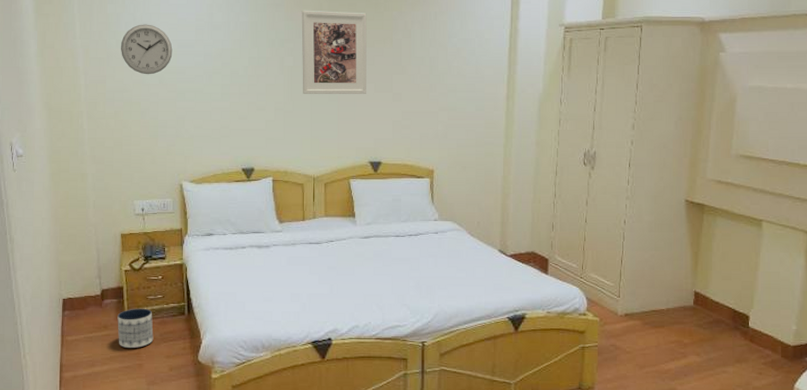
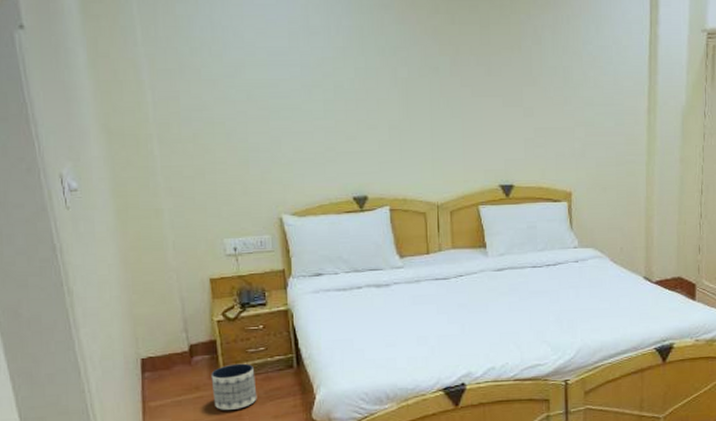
wall clock: present [121,24,173,75] -> none [196,28,262,89]
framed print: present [301,10,367,94] -> none [415,12,494,110]

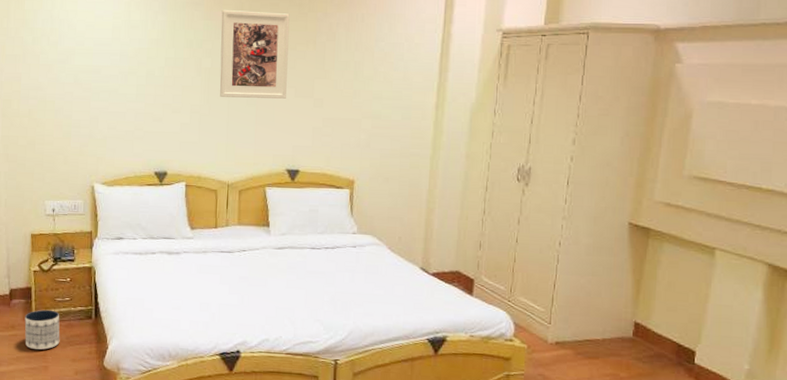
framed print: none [415,12,494,110] -> present [220,9,290,99]

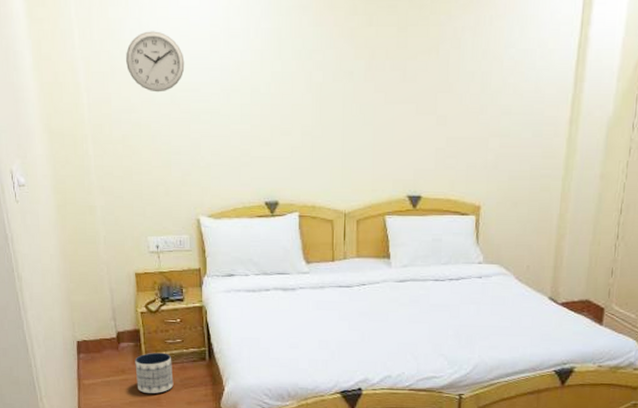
wall clock: none [37,21,89,73] -> present [126,31,185,93]
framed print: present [220,9,290,99] -> none [332,13,409,116]

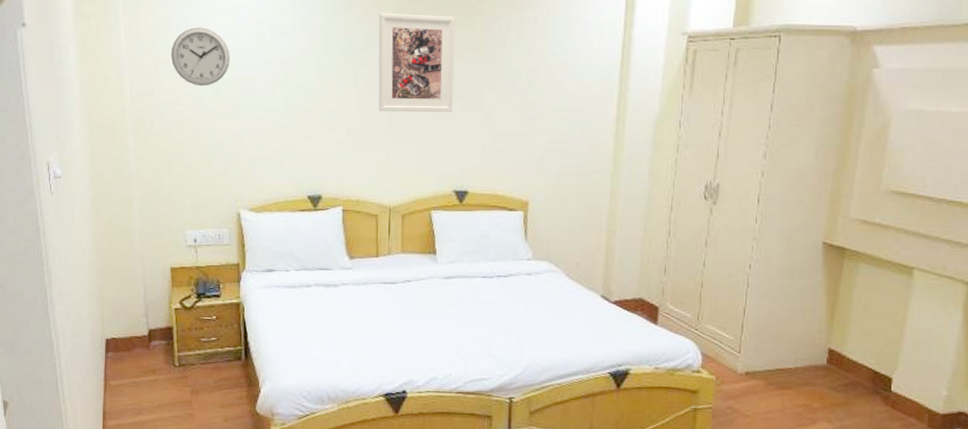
planter: present [135,352,174,394] -> none [166,351,207,396]
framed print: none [332,13,409,116] -> present [378,12,455,112]

